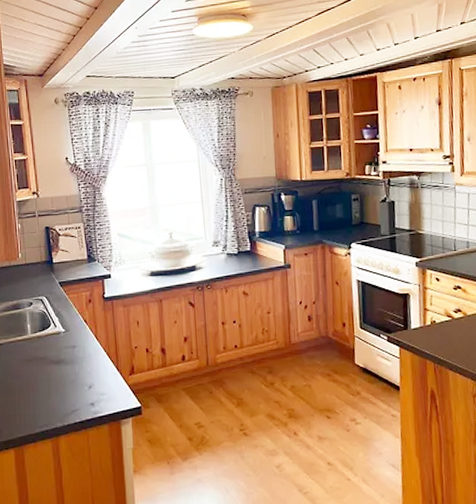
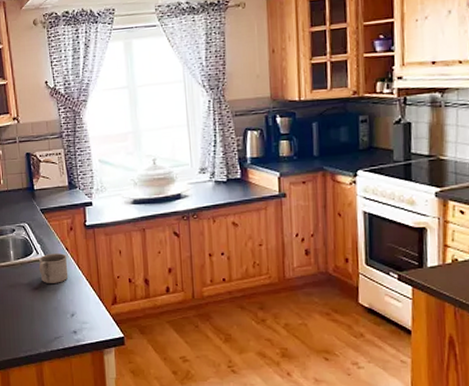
mug: none [56,326,87,356] -> present [38,253,69,283]

